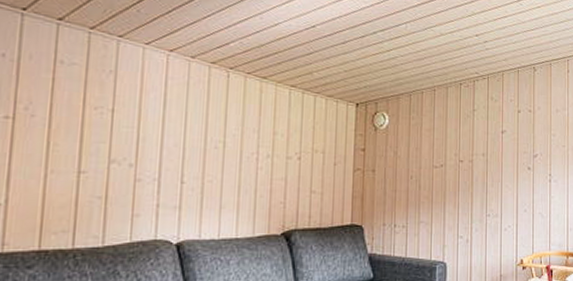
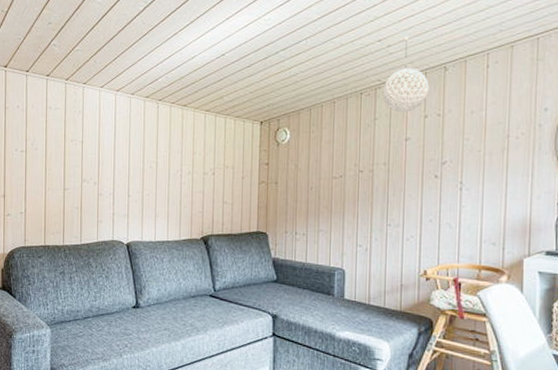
pendant light: none [480,35,521,106] -> present [382,36,429,113]

